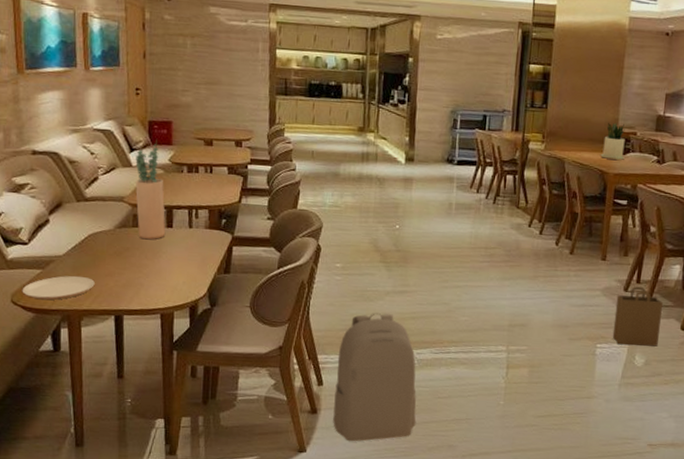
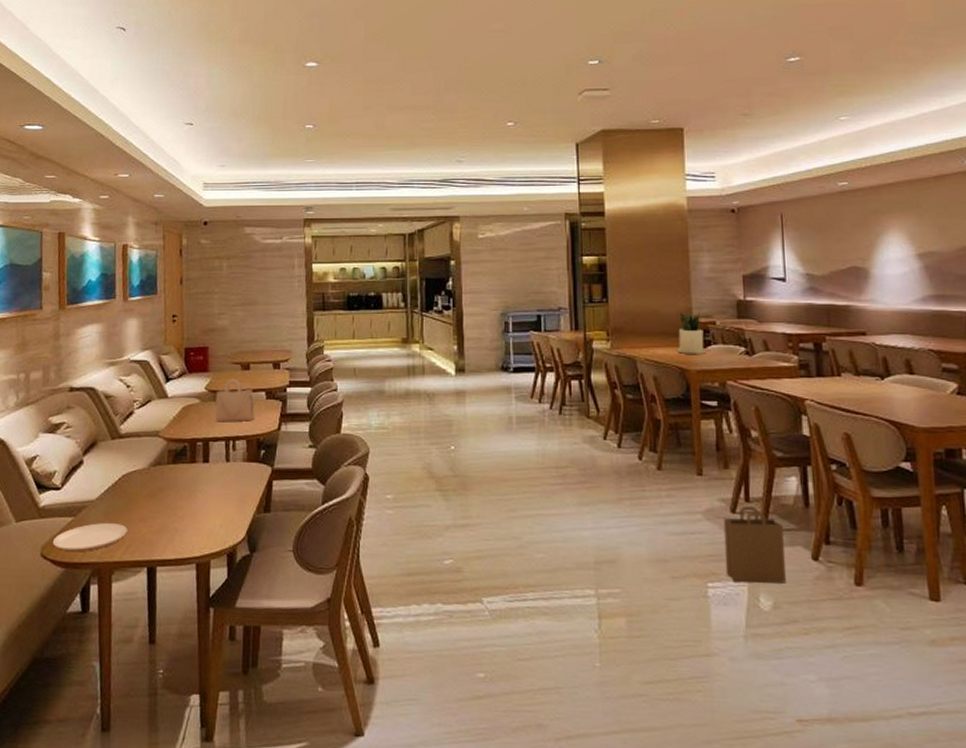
vase: present [135,139,166,240] -> none [171,366,202,478]
handbag: none [178,154,218,193] -> present [214,379,255,422]
backpack: present [333,312,417,442] -> none [394,551,494,721]

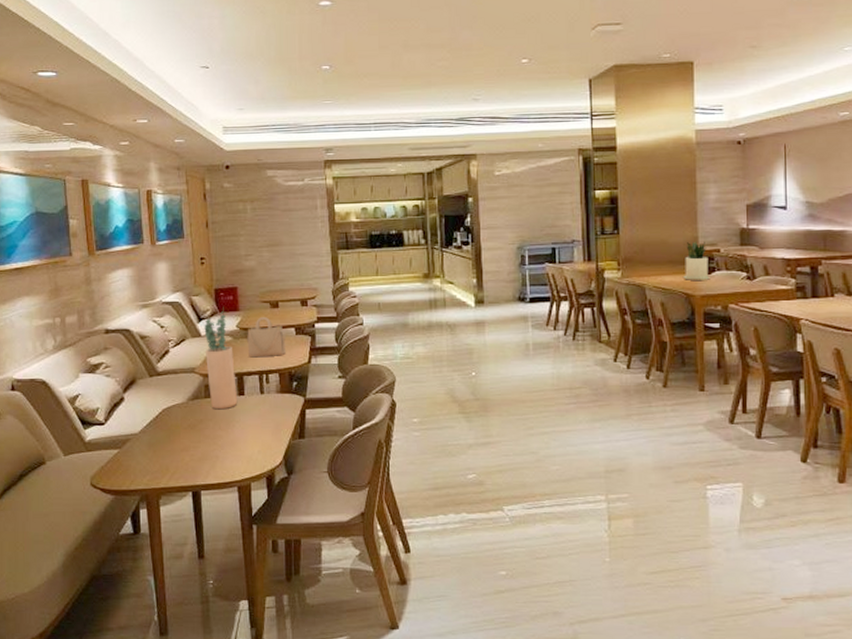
plate: present [52,522,127,552] -> none [100,453,171,481]
vase: none [171,366,202,478] -> present [204,306,238,410]
shopping bag: present [723,505,786,584] -> none [722,416,777,485]

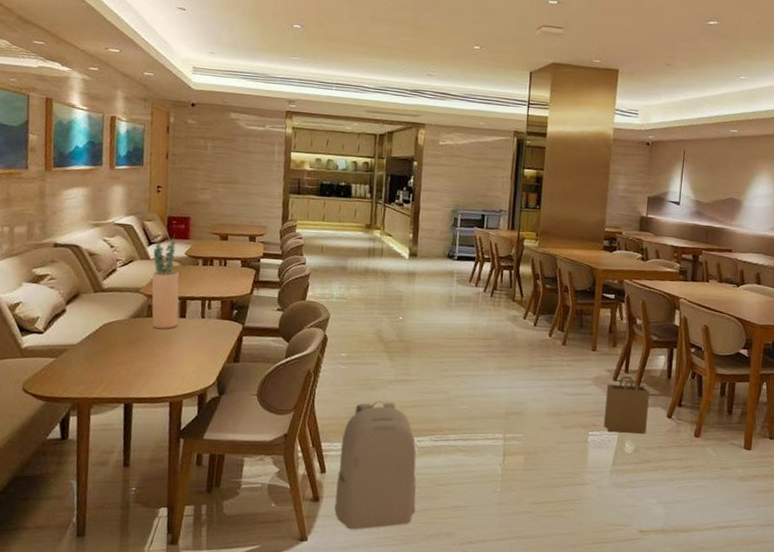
handbag: present [246,317,286,358] -> none [193,247,231,285]
backpack: none [423,468,515,614] -> present [334,400,417,530]
planter: present [682,241,710,282] -> none [589,222,613,258]
shopping bag: none [722,416,777,485] -> present [603,375,650,434]

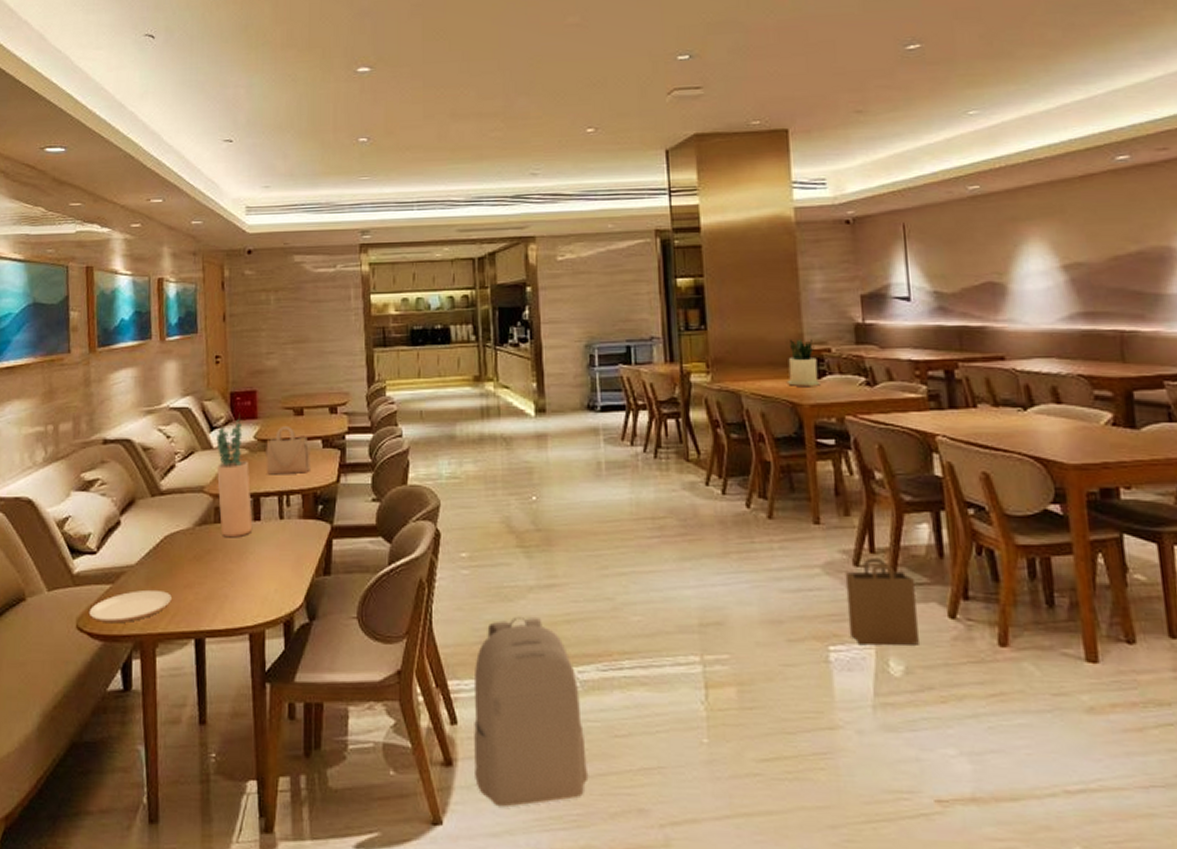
plate: none [34,364,107,389] -> present [88,589,172,624]
handbag: none [193,247,231,285] -> present [264,427,310,475]
planter: none [589,222,613,258] -> present [786,338,820,388]

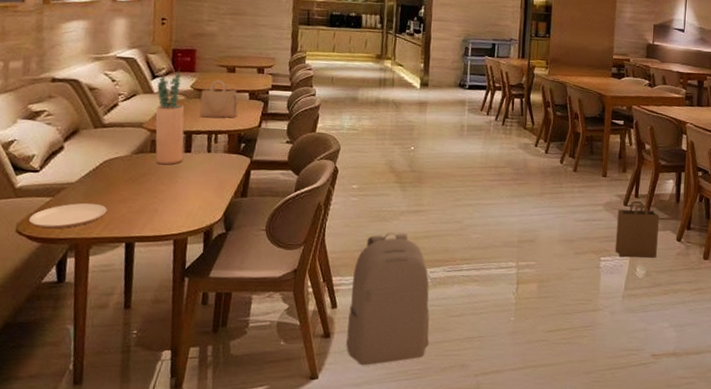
planter: present [786,338,820,388] -> none [598,50,621,85]

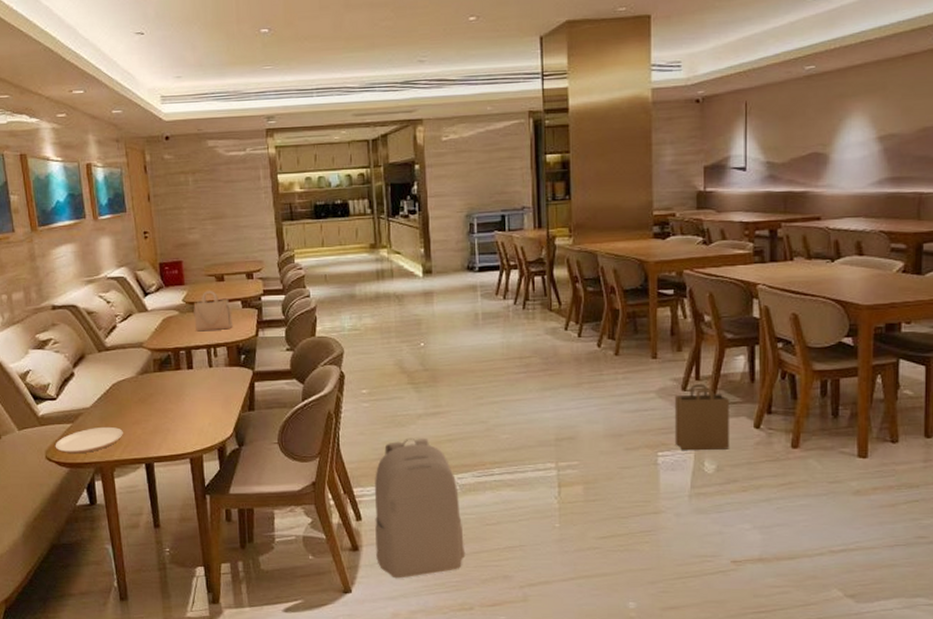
vase: present [155,66,185,165] -> none [150,280,187,384]

